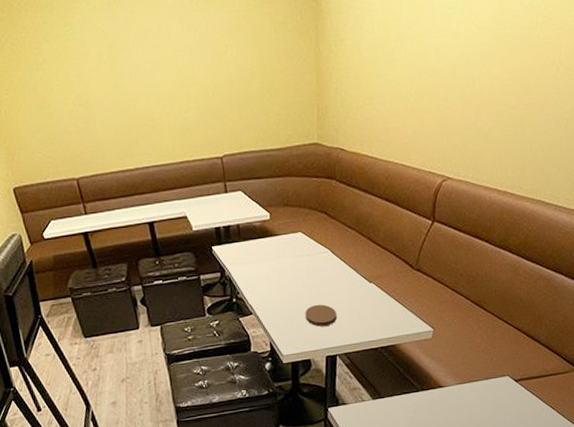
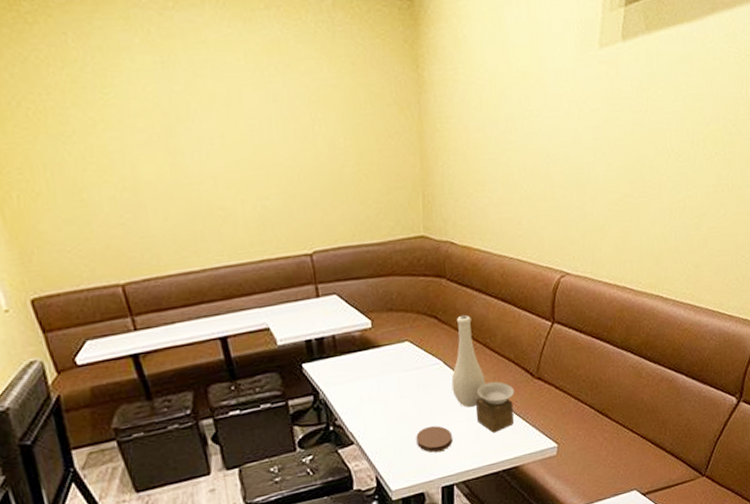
vase: none [337,212,395,315] -> present [451,315,515,433]

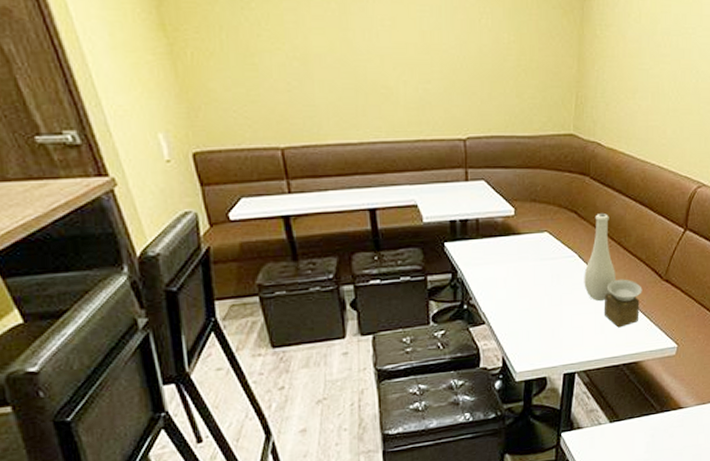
coaster: present [416,425,452,453] -> none [545,314,578,340]

